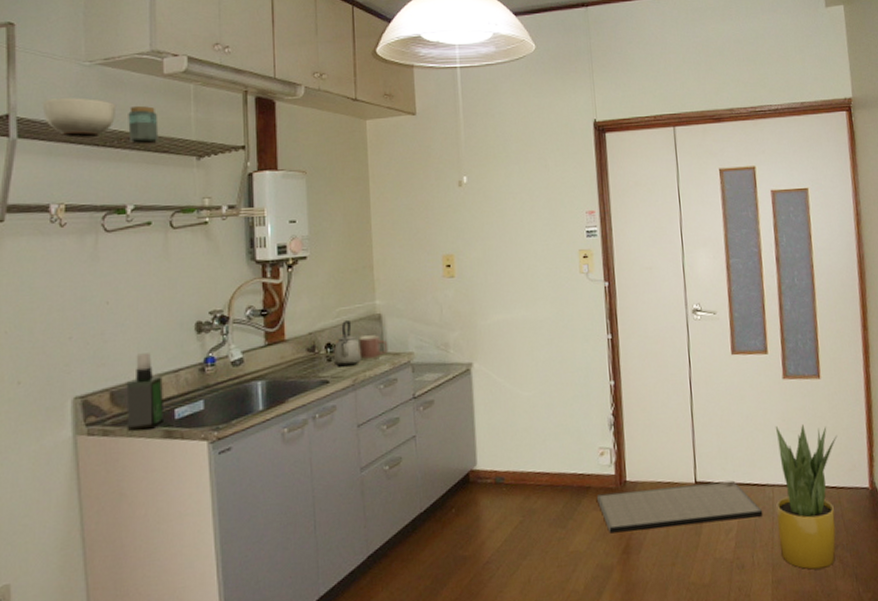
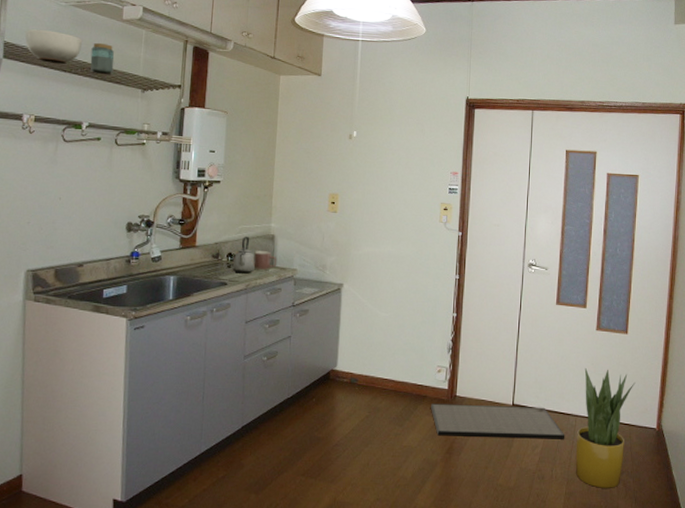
spray bottle: present [126,353,163,431] -> none [66,242,97,303]

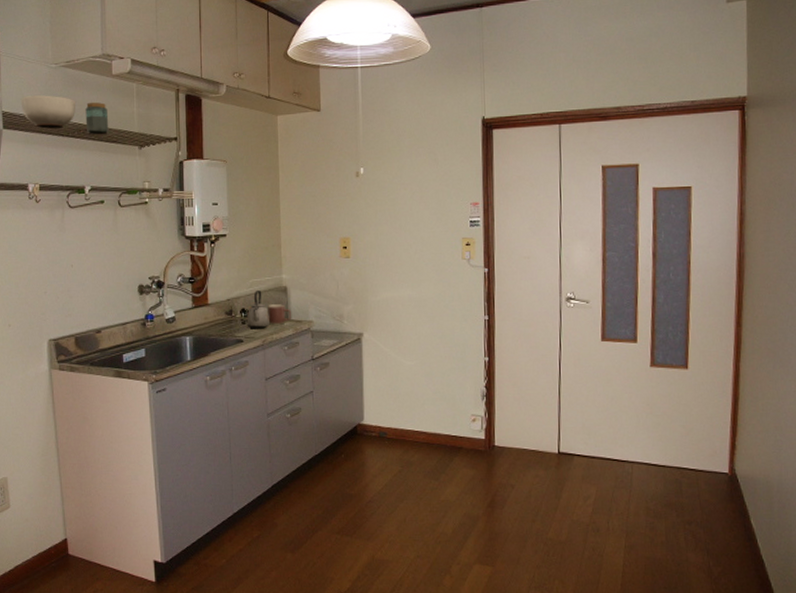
doormat: present [431,403,565,439] -> none [468,454,621,489]
planter: present [575,368,636,488] -> none [634,409,701,540]

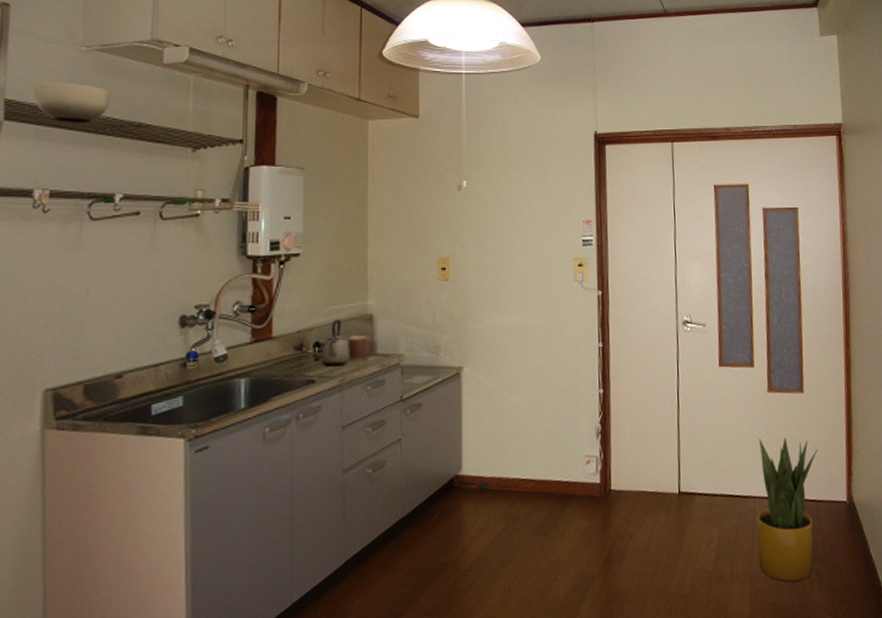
peanut butter: present [85,102,109,135] -> none [122,93,155,133]
planter: none [634,409,701,540] -> present [757,437,818,582]

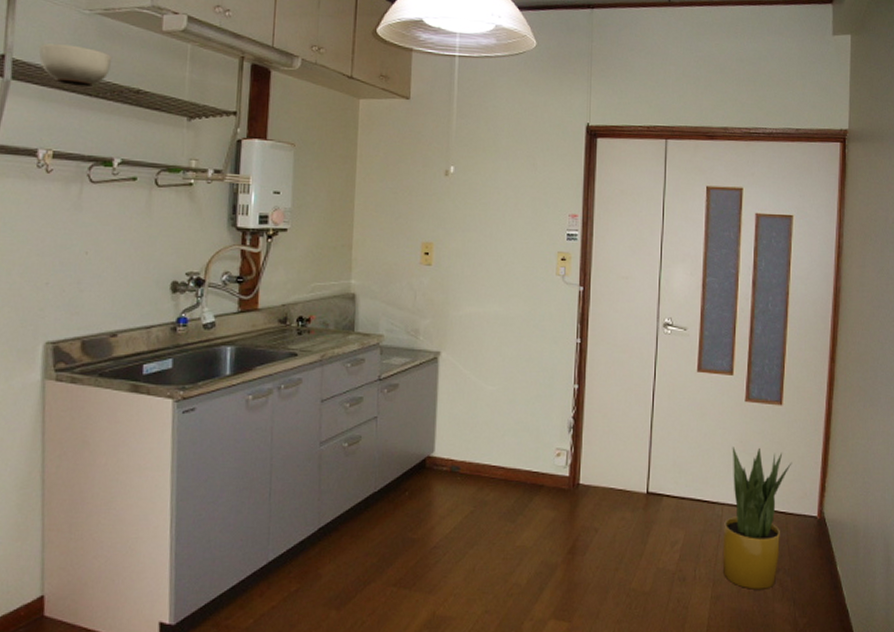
kettle: present [321,320,350,367] -> none [303,297,332,342]
mug: present [348,335,378,361] -> none [330,313,359,338]

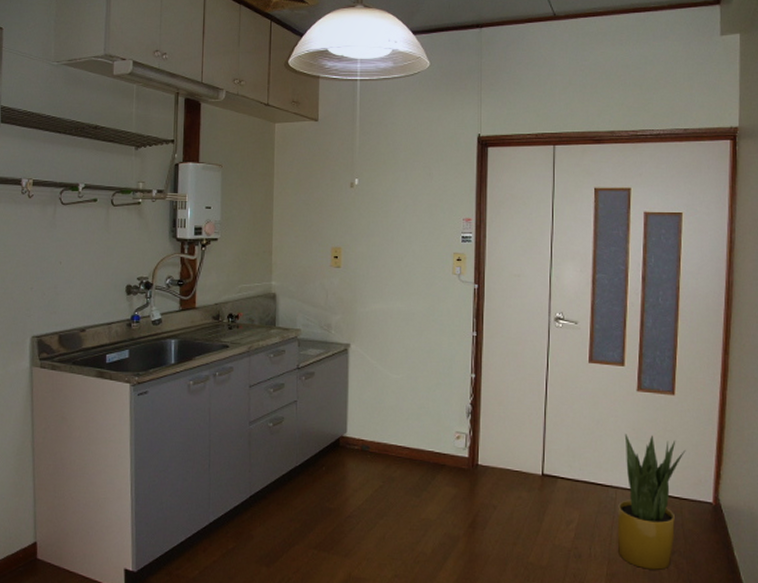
bowl: present [38,43,113,87] -> none [20,92,76,125]

